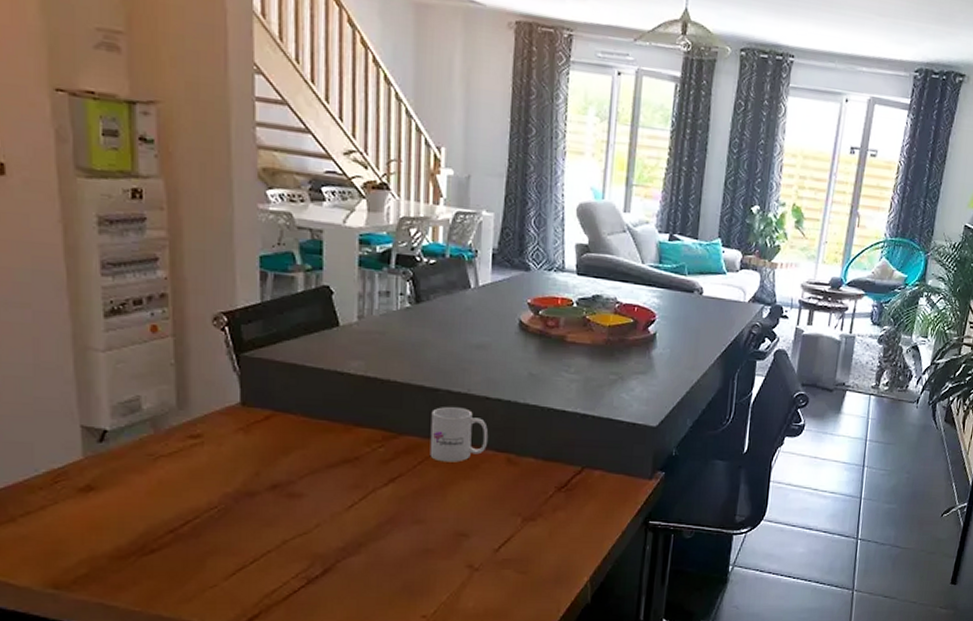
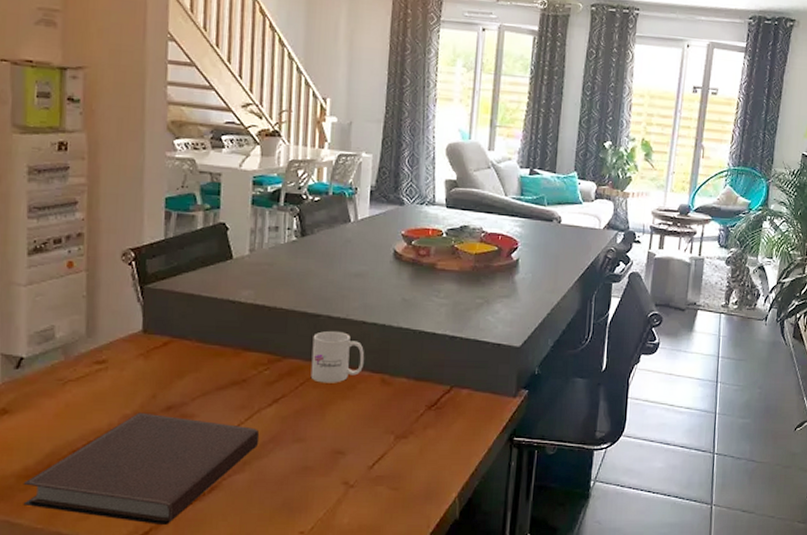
notebook: none [116,491,376,608] -> present [23,412,260,524]

